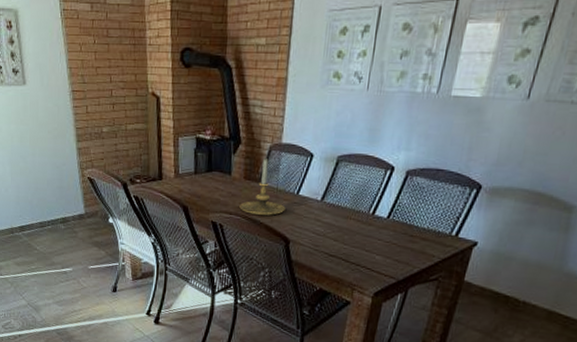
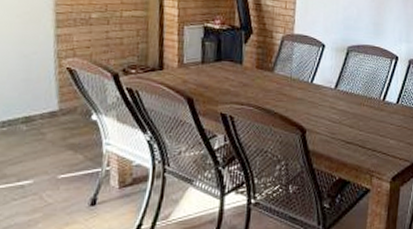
candle holder: present [239,158,286,216] -> none [252,48,300,105]

